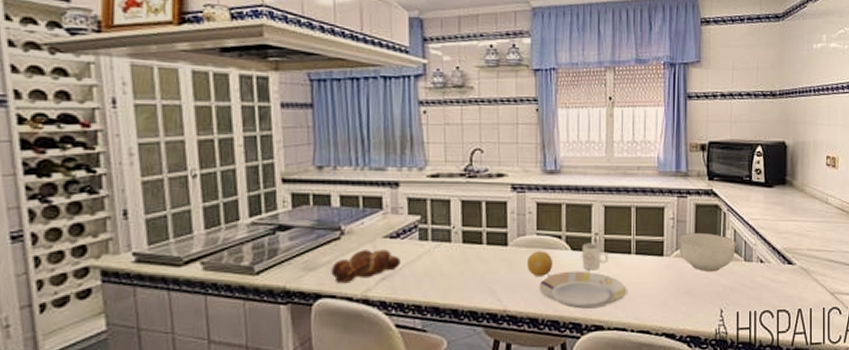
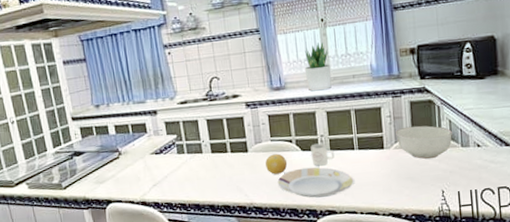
bread loaf: present [331,249,400,284] -> none [115,163,166,191]
planter: none [586,124,615,180] -> present [305,42,332,92]

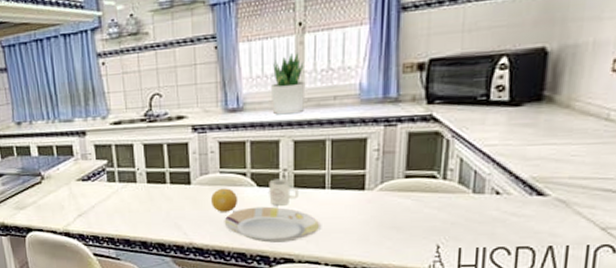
bowl: present [396,125,452,159] -> none [383,163,462,206]

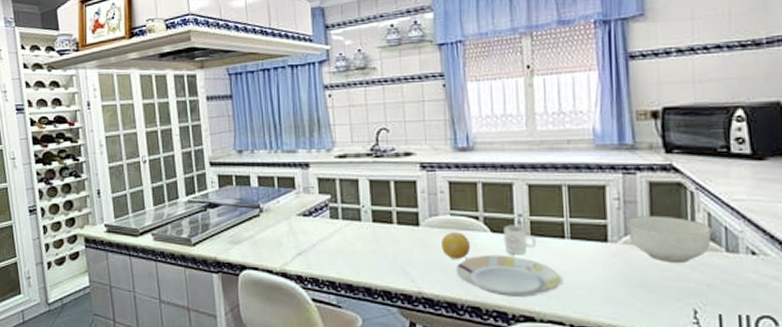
planter: present [272,53,306,115] -> none [502,95,538,157]
bowl: none [383,163,462,206] -> present [626,215,712,264]

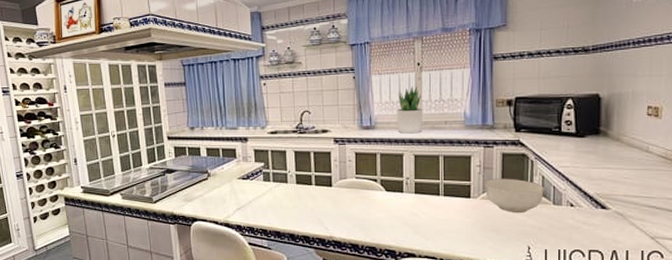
fruit: present [442,232,471,259] -> none [349,191,370,211]
plate: present [456,254,564,297] -> none [358,208,437,239]
planter: none [502,95,538,157] -> present [397,86,423,134]
mug: present [503,224,536,255] -> none [395,185,419,208]

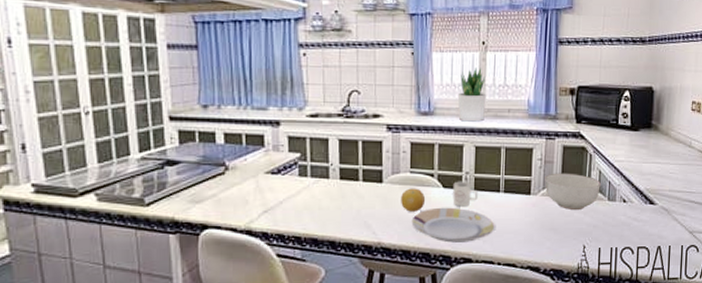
fruit: none [349,191,370,211] -> present [401,188,426,212]
plate: none [358,208,437,239] -> present [411,207,496,243]
mug: none [395,185,419,208] -> present [453,181,478,207]

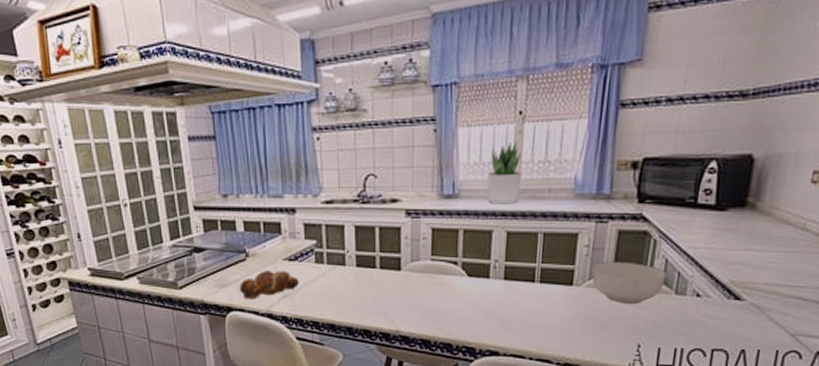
bread loaf: none [216,184,281,216] -> present [239,271,299,300]
fruit: present [401,188,426,212] -> none [421,276,448,301]
plate: present [411,207,496,243] -> none [432,297,529,334]
mug: present [453,181,478,207] -> none [478,269,508,297]

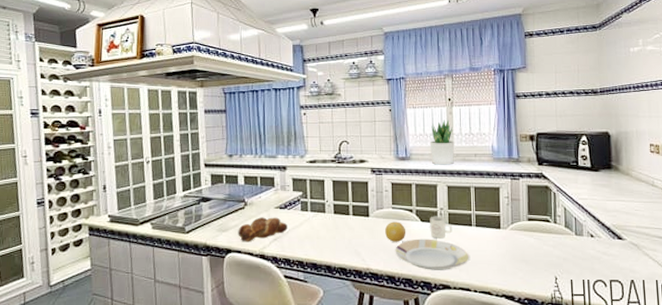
fruit: none [421,276,448,301] -> present [385,221,406,242]
plate: none [432,297,529,334] -> present [395,238,471,270]
mug: none [478,269,508,297] -> present [430,216,452,239]
bowl: present [591,261,667,305] -> none [513,209,567,244]

